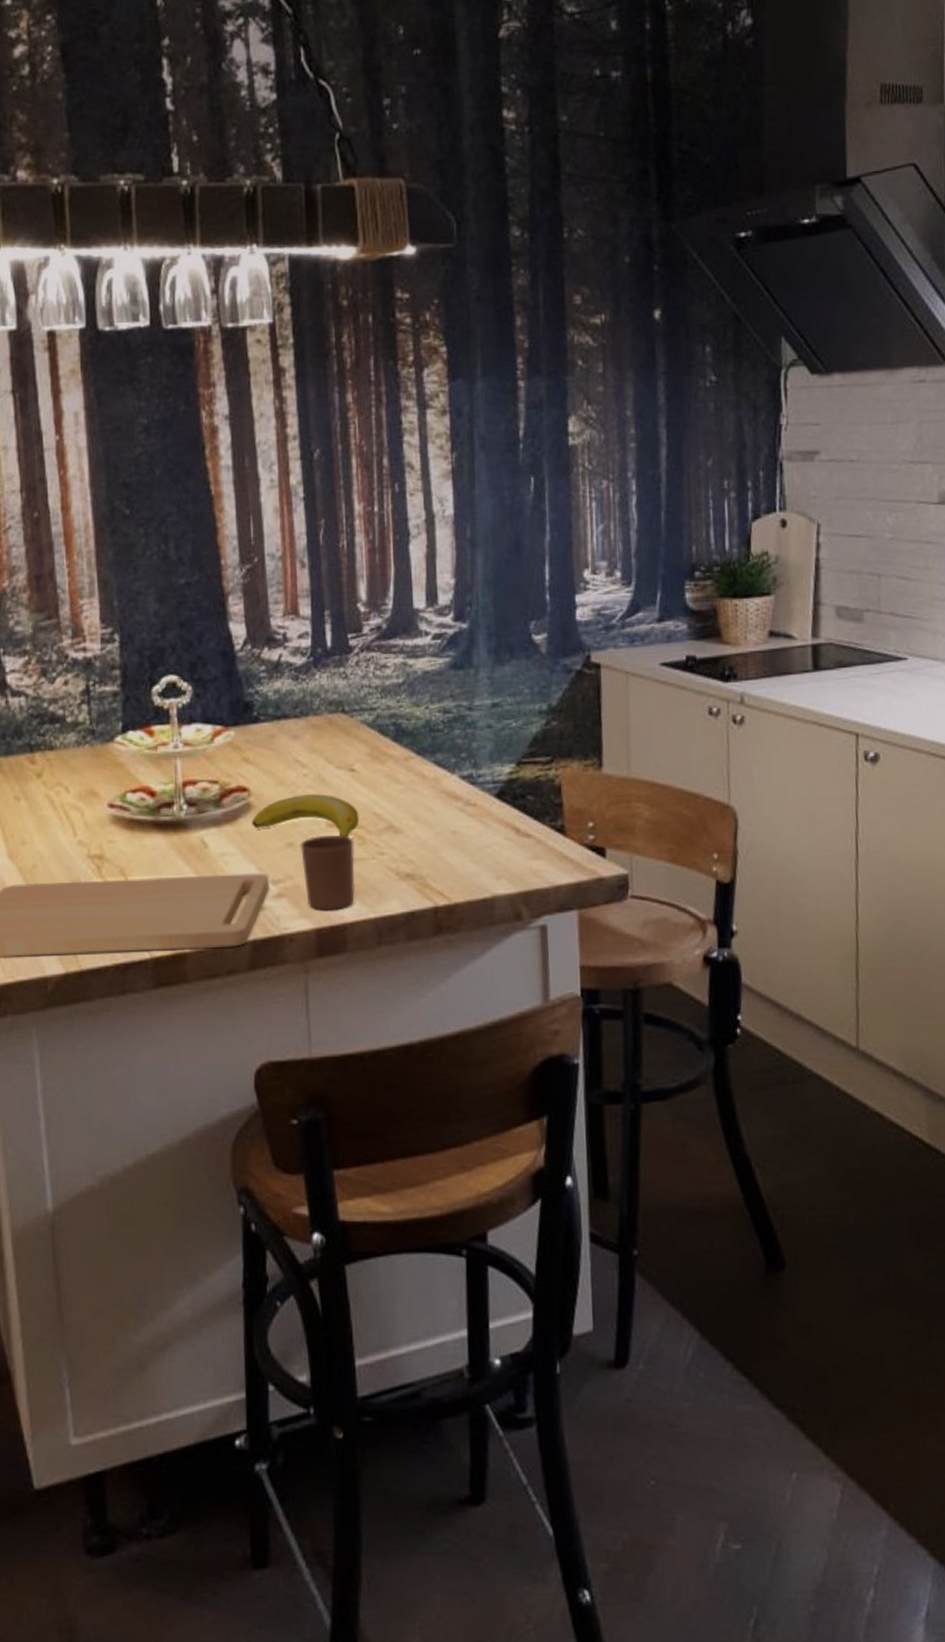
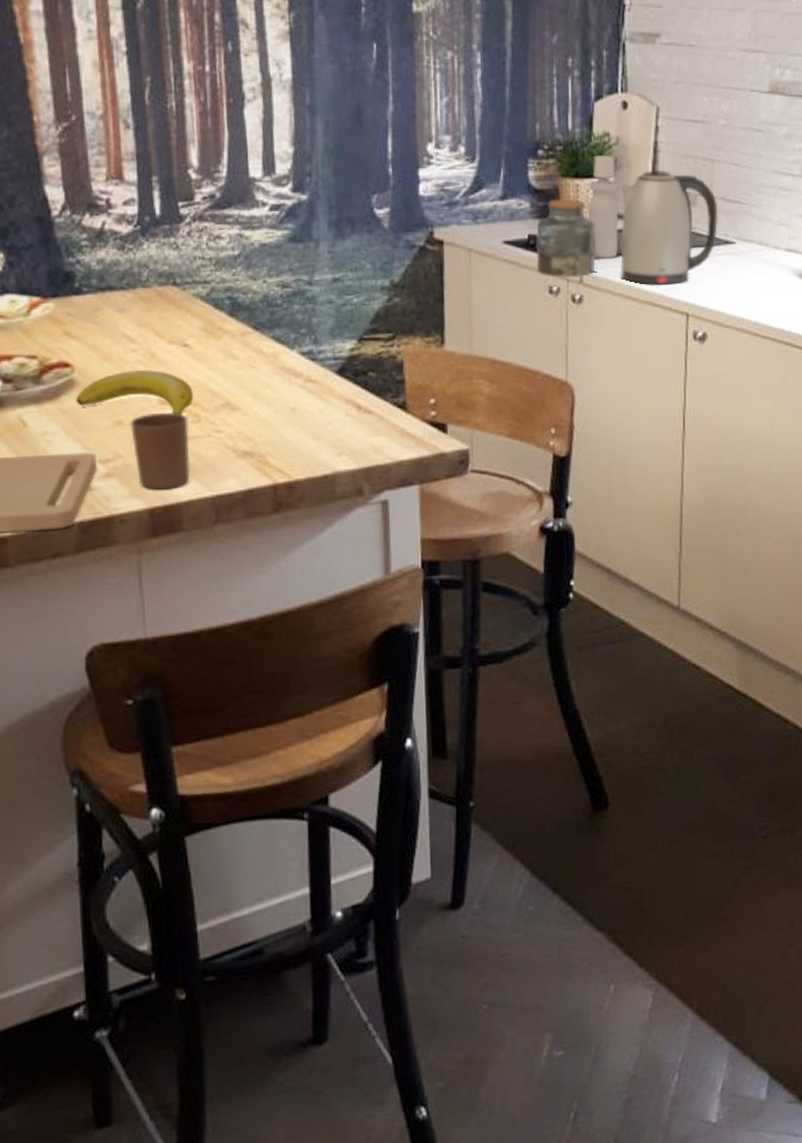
jar: none [695,618,757,699] -> present [536,198,596,279]
spray bottle: none [747,574,781,679] -> present [588,155,619,259]
kettle: none [782,586,888,705] -> present [620,169,719,285]

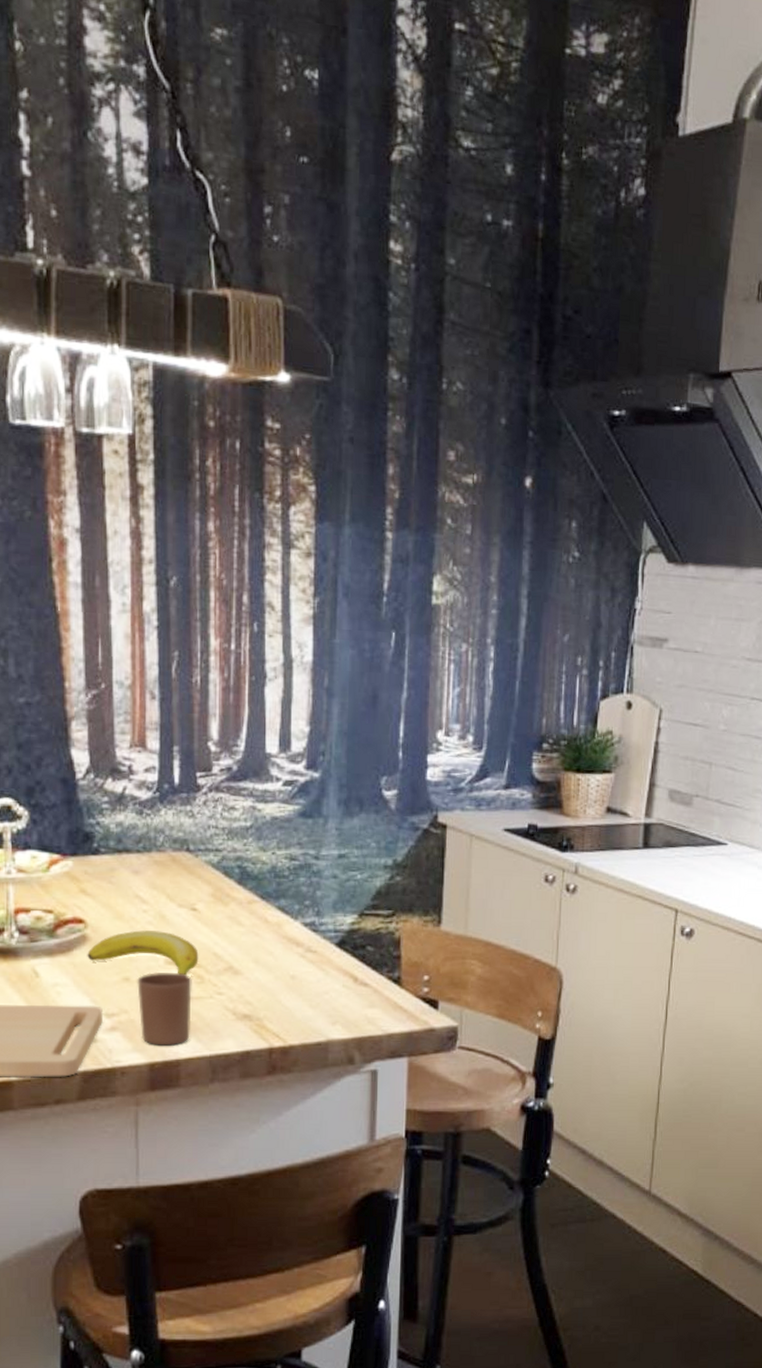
jar: present [536,198,596,279] -> none [534,791,594,869]
spray bottle: present [588,155,619,259] -> none [587,752,618,852]
kettle: present [620,169,719,285] -> none [613,769,713,881]

